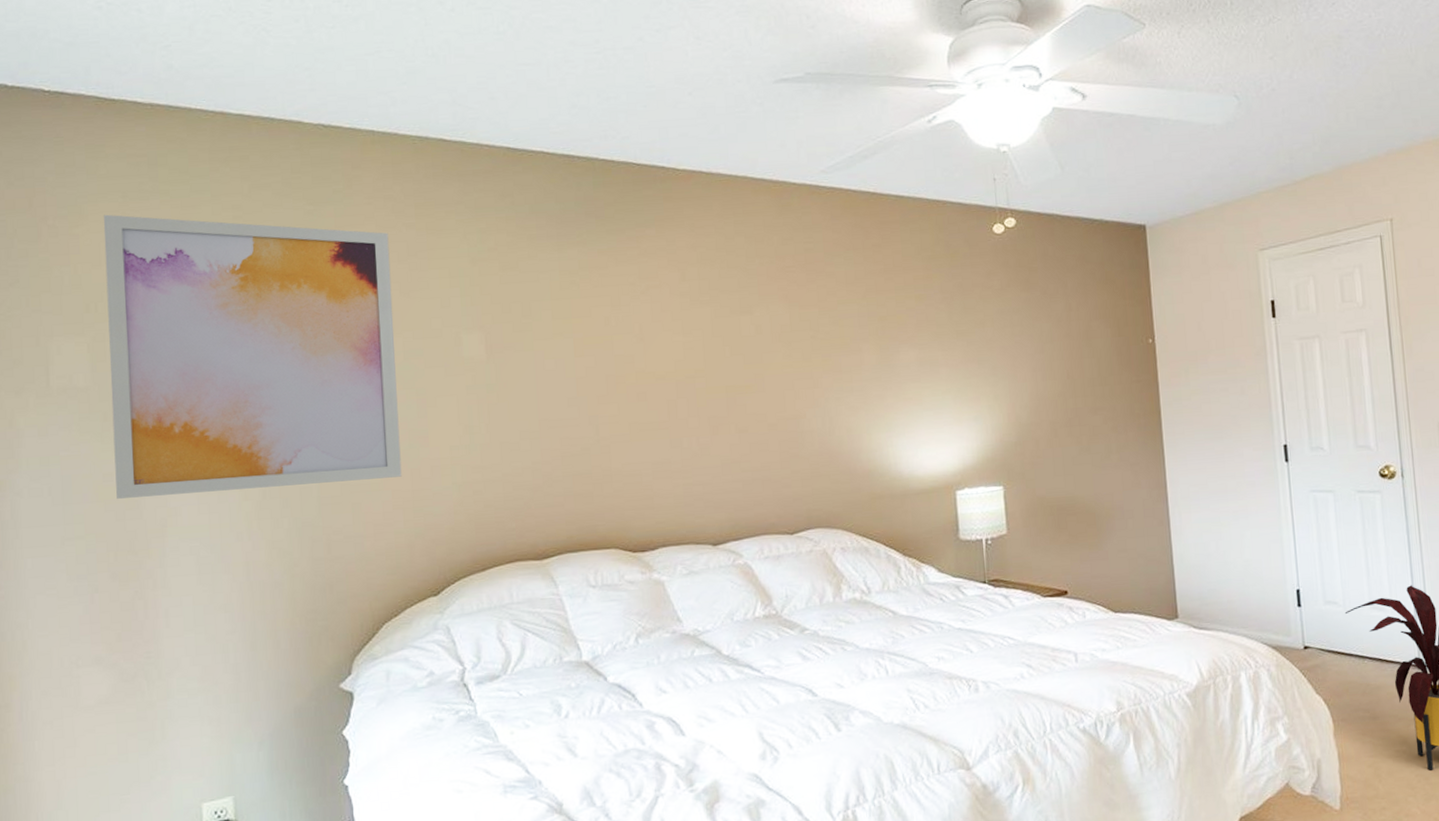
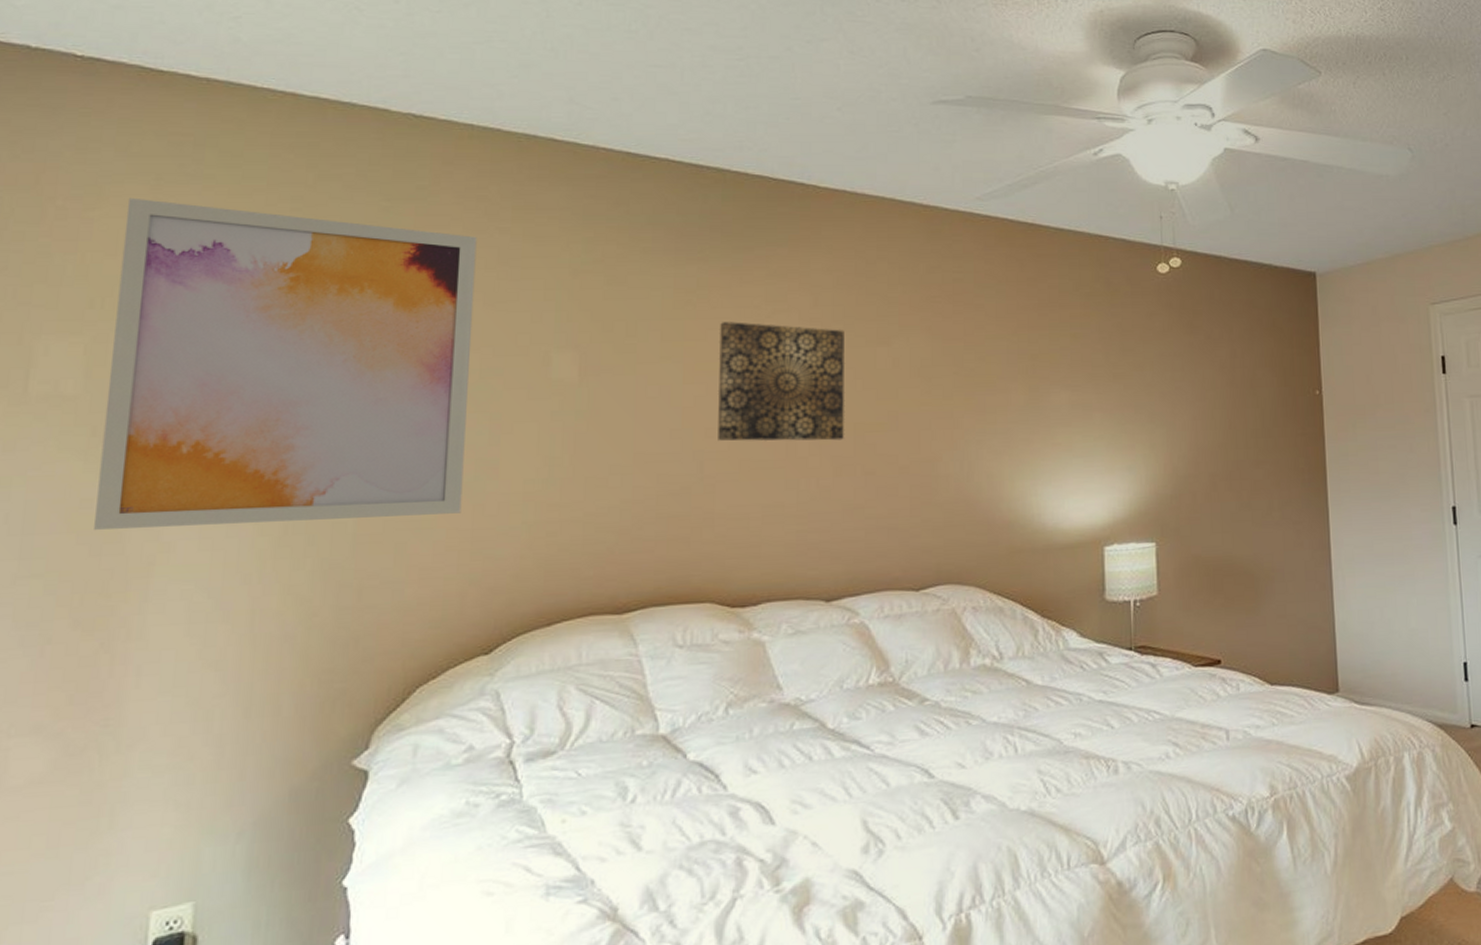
wall art: none [602,298,718,407] -> present [717,322,846,442]

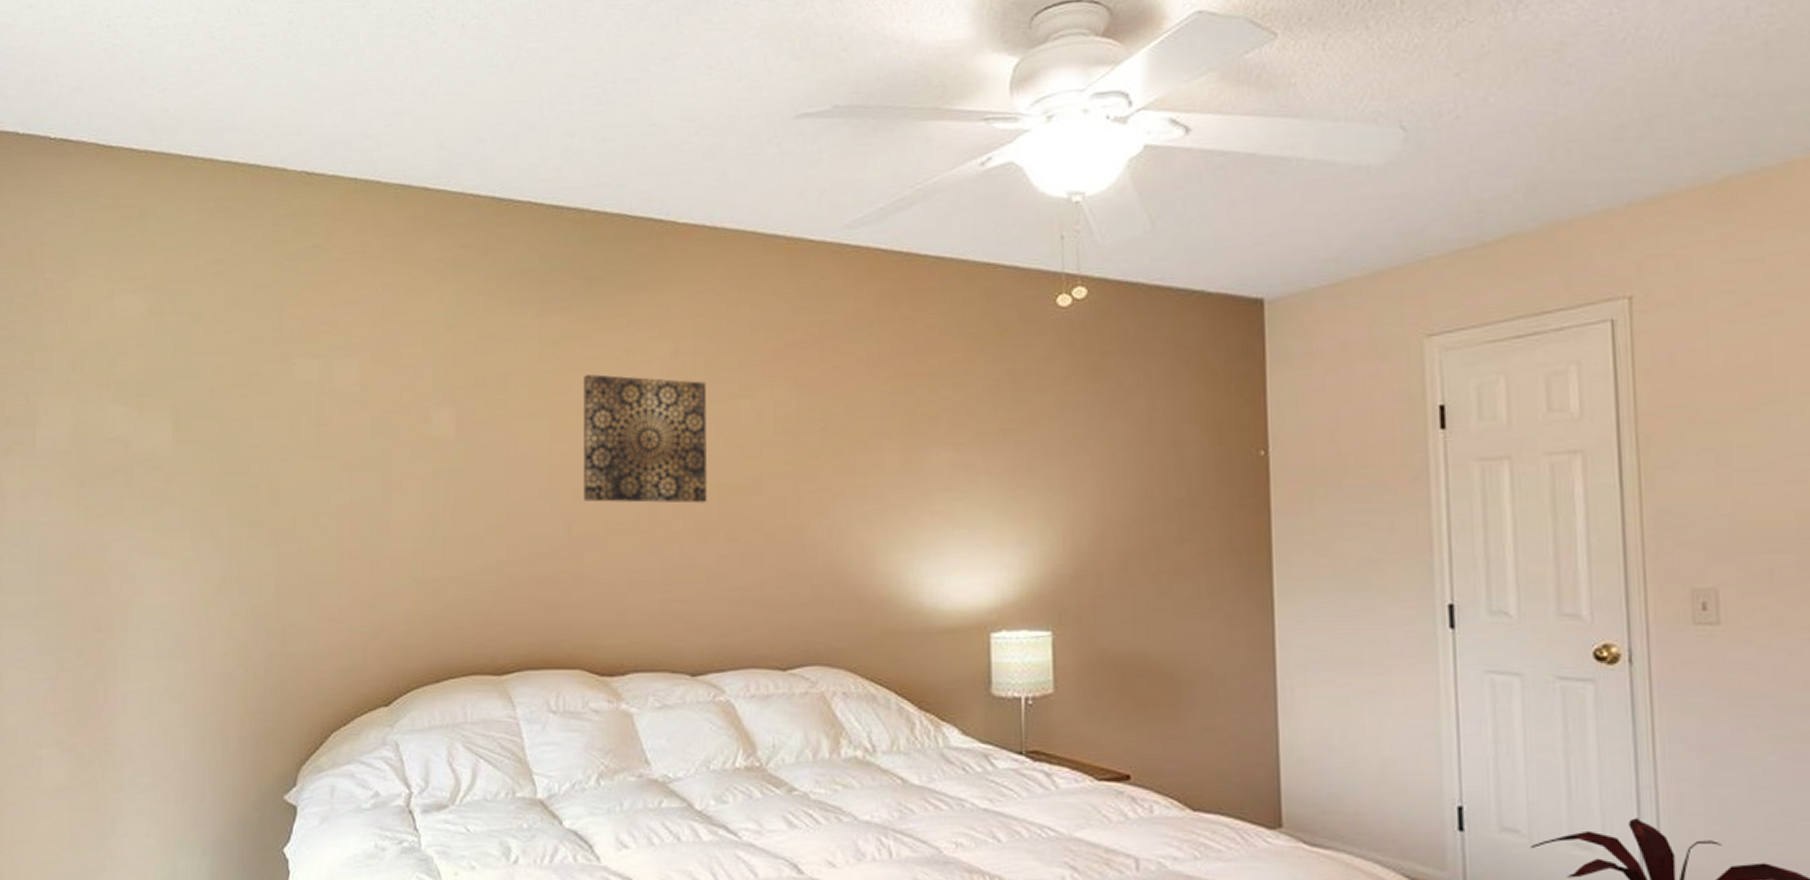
wall art: present [94,197,477,530] -> none [87,268,364,571]

